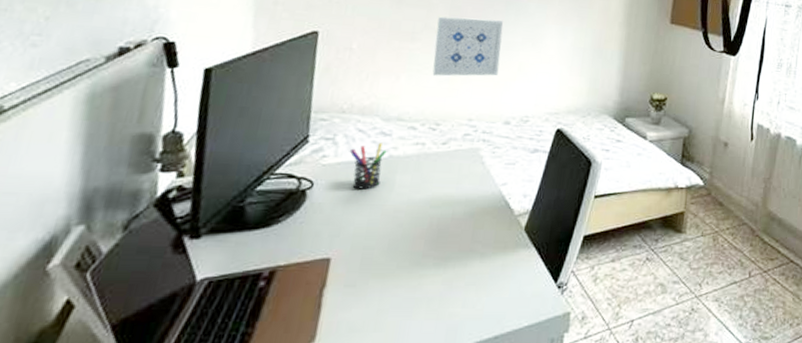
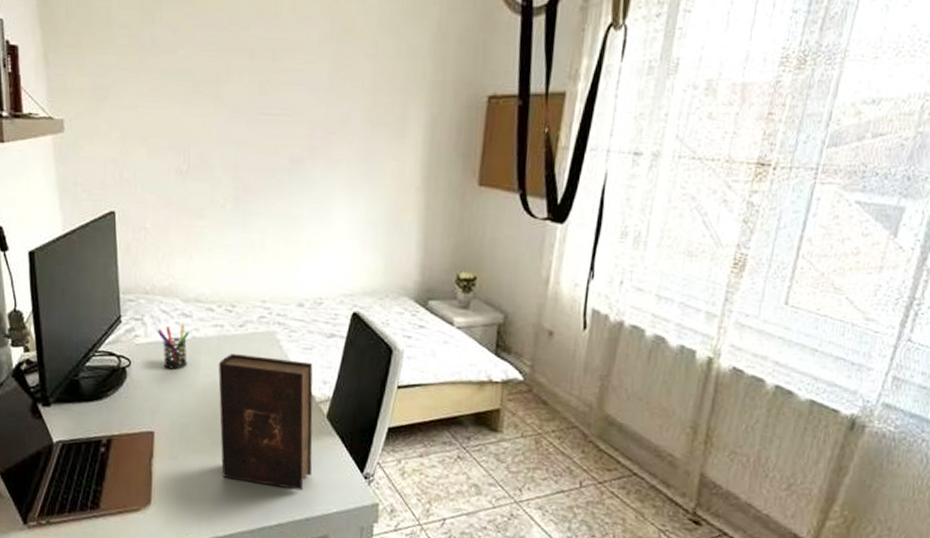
bible: none [406,171,515,307] -> present [218,354,313,491]
wall art: present [432,16,504,76] -> none [222,190,289,255]

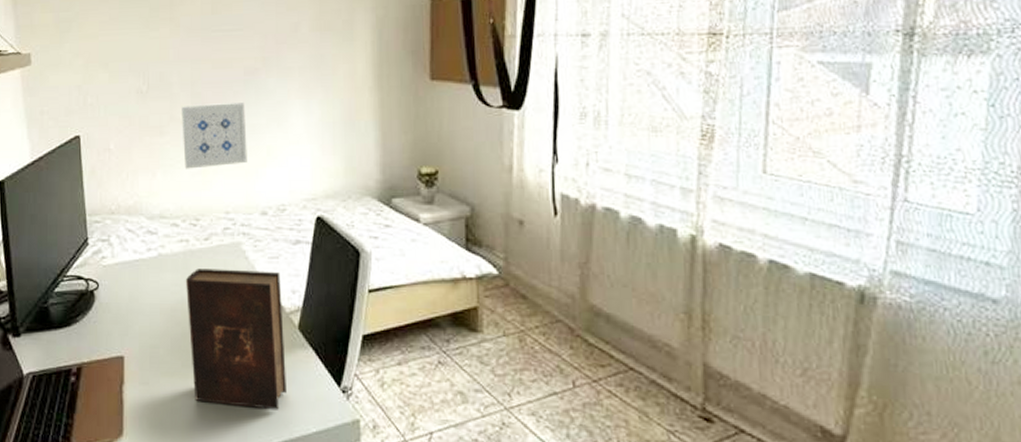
pen holder: present [157,324,190,369] -> none [123,241,156,289]
wall art: none [222,190,289,255] -> present [182,101,247,169]

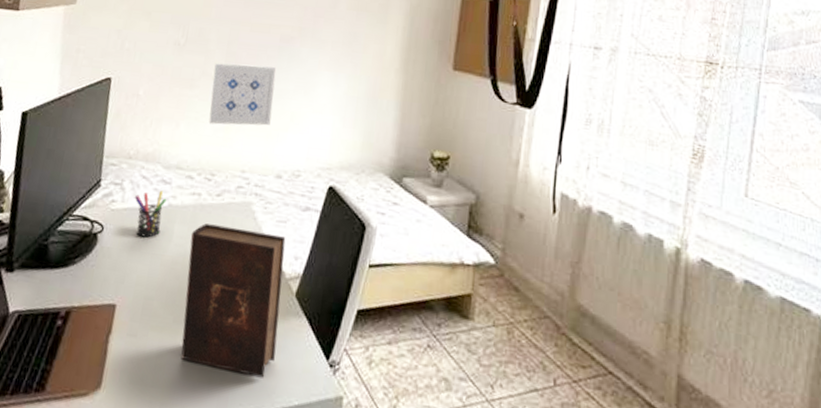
pen holder: none [123,241,156,289] -> present [134,190,167,238]

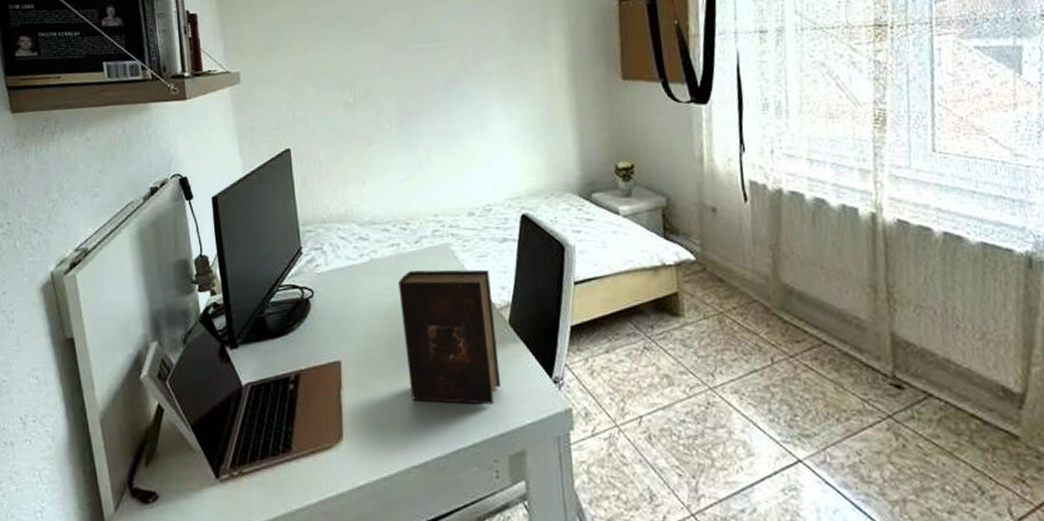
pen holder: present [134,190,167,238] -> none [336,247,368,294]
wall art: present [208,63,276,126] -> none [388,108,453,176]

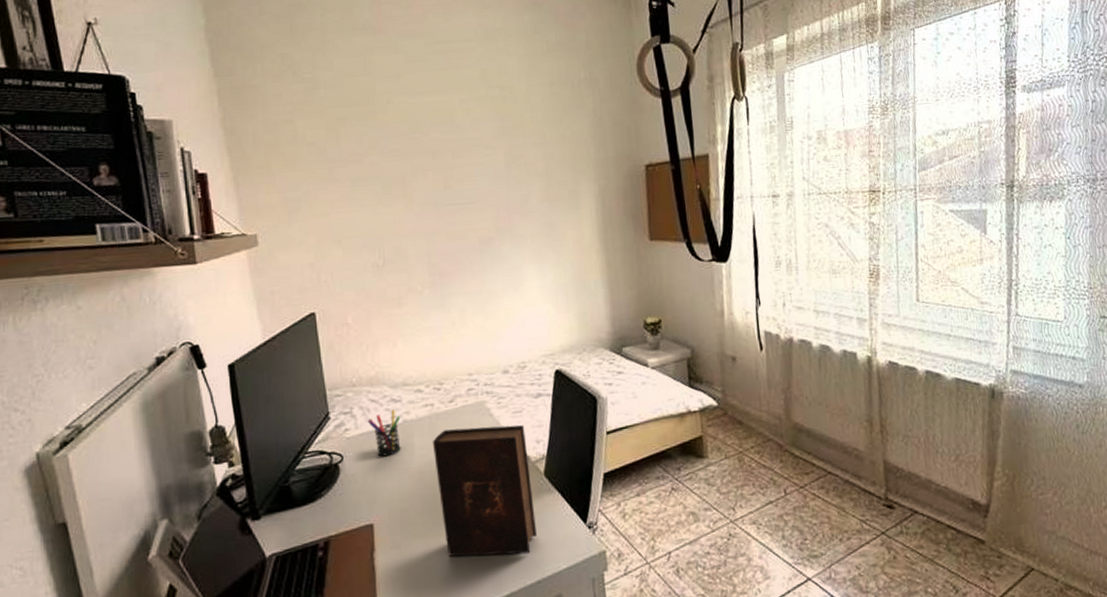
pen holder: none [336,247,368,294] -> present [367,409,401,457]

